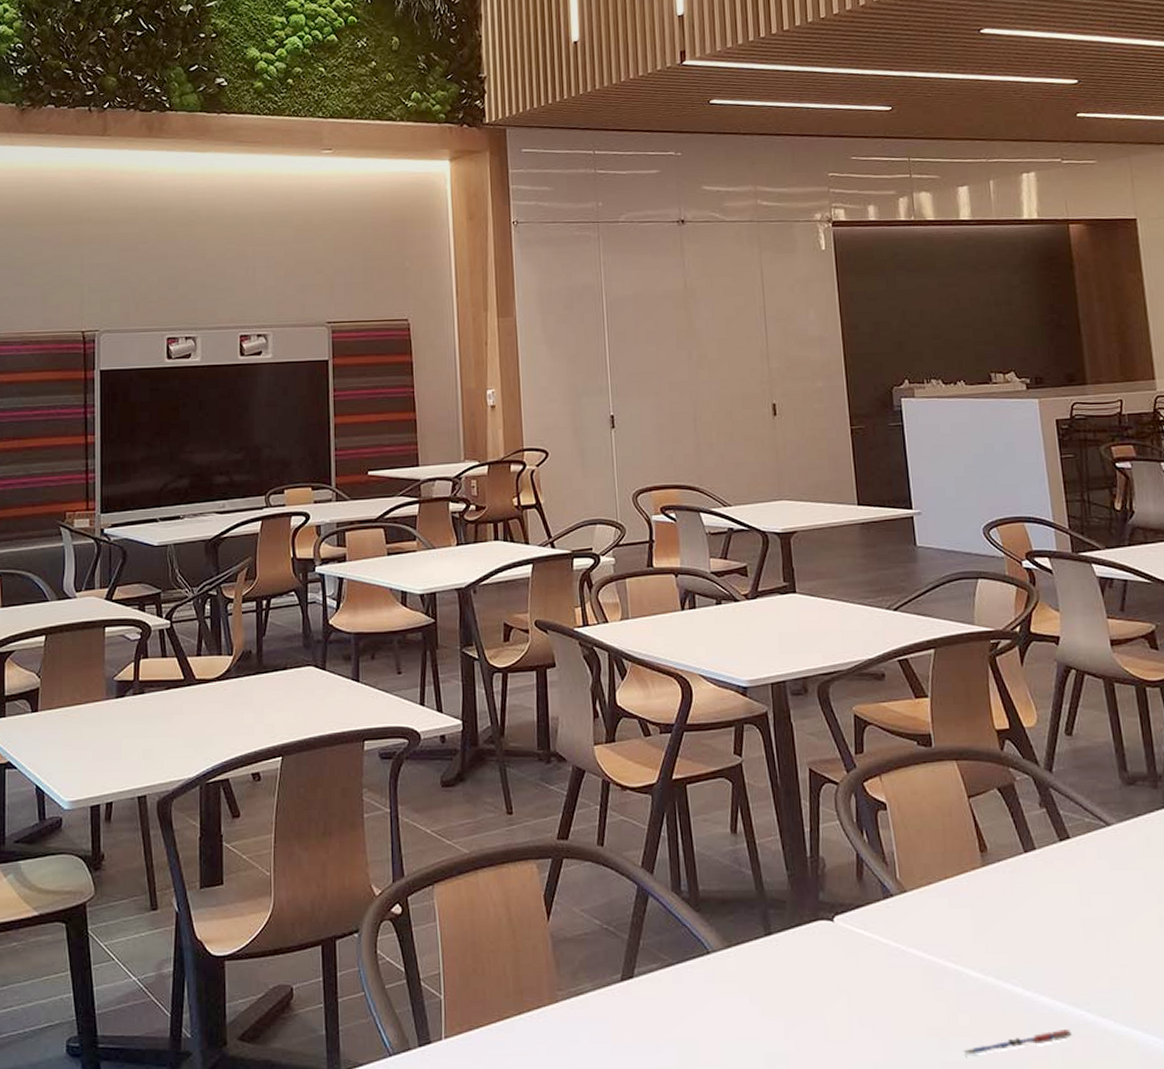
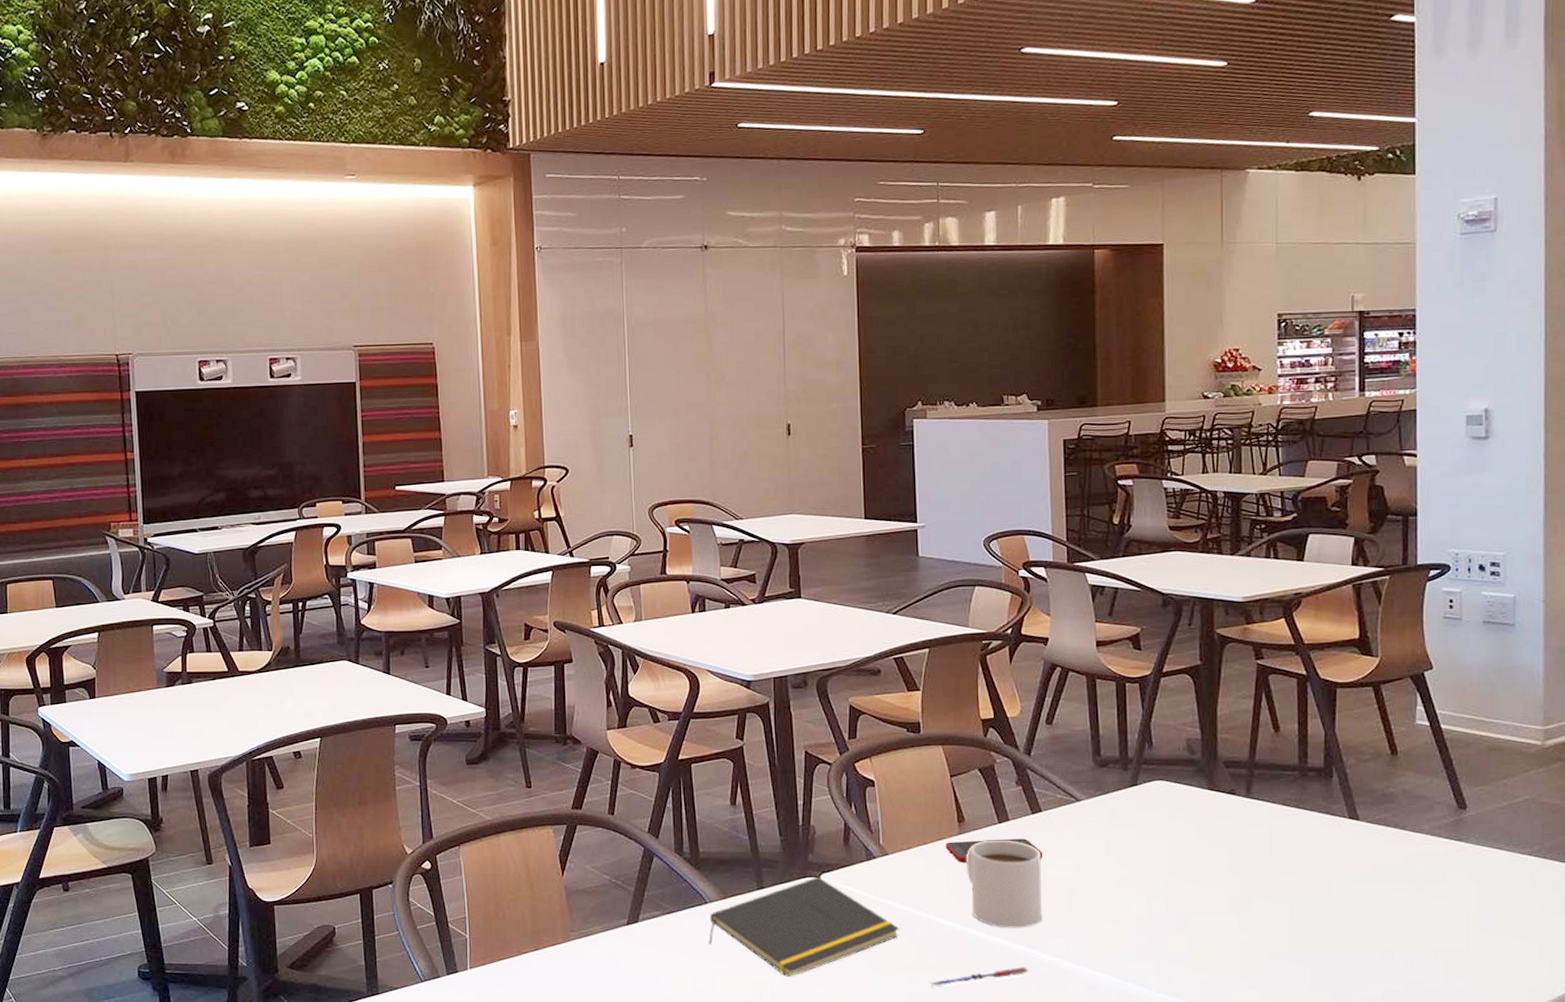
notepad: none [712,919,925,1044] -> present [709,876,900,977]
cell phone: none [968,871,1076,901] -> present [945,838,1043,863]
mug: none [992,873,1082,981] -> present [966,840,1043,928]

